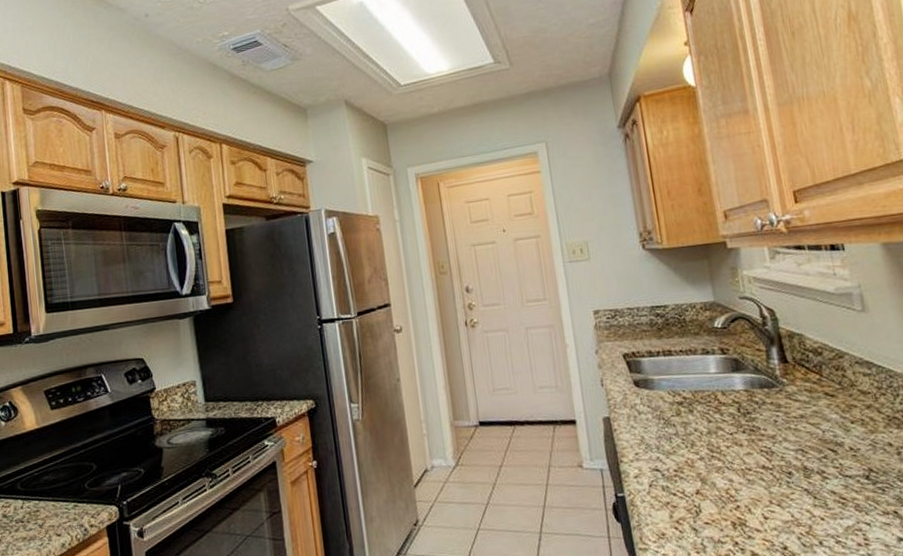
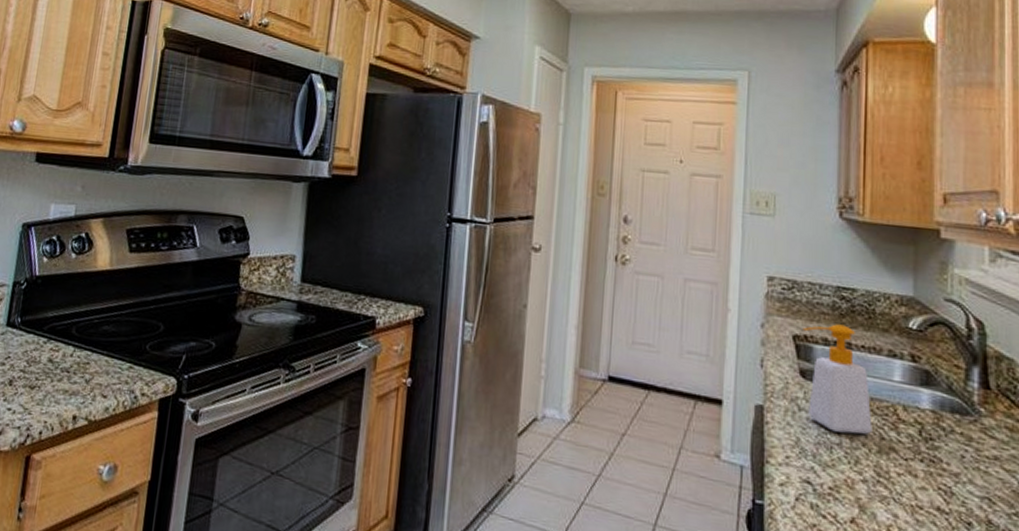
soap bottle: none [630,336,701,425] -> present [803,324,873,434]

